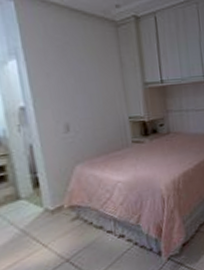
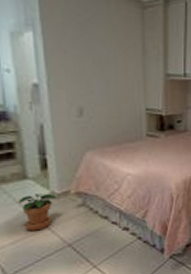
potted plant: none [12,210,52,252] -> present [18,193,58,231]

